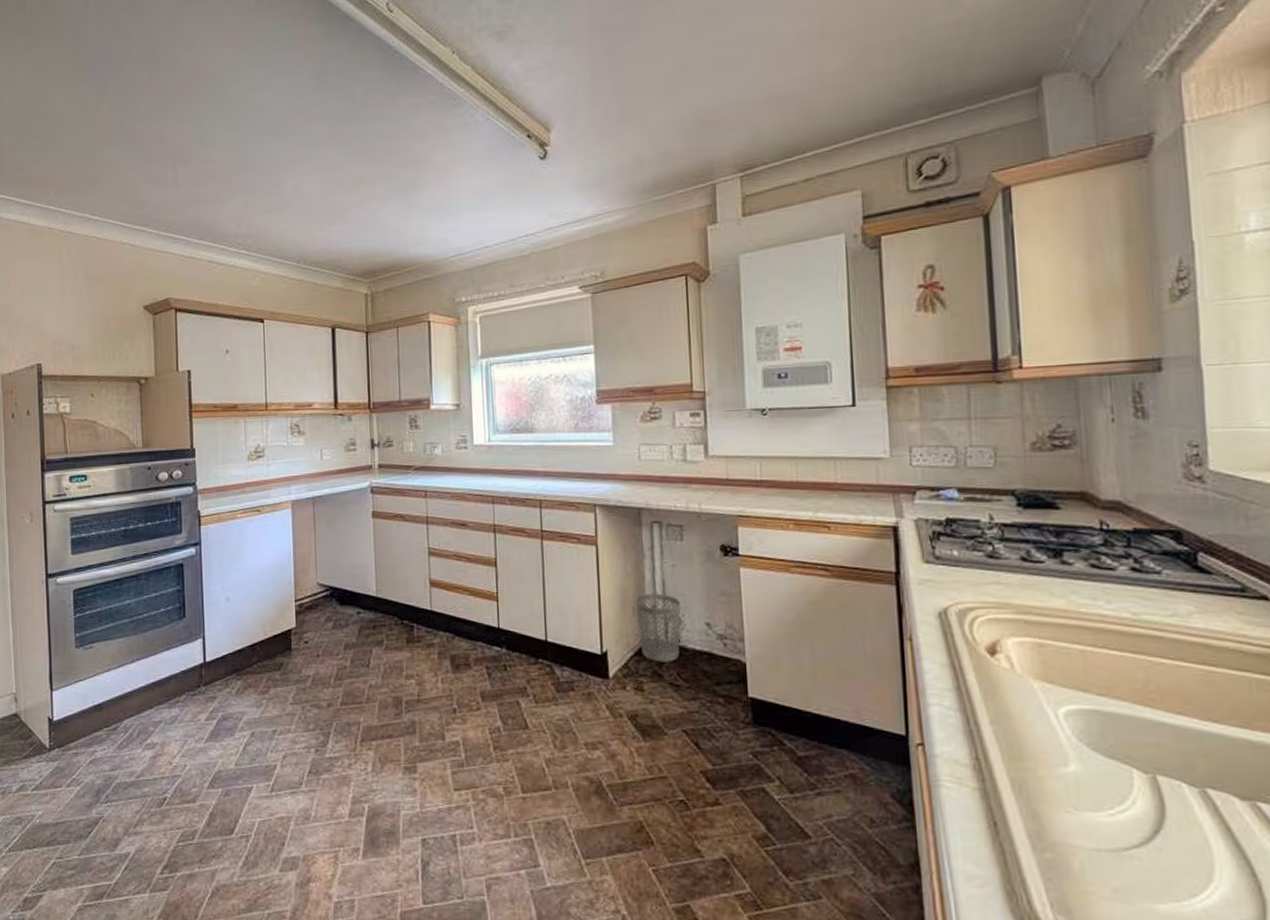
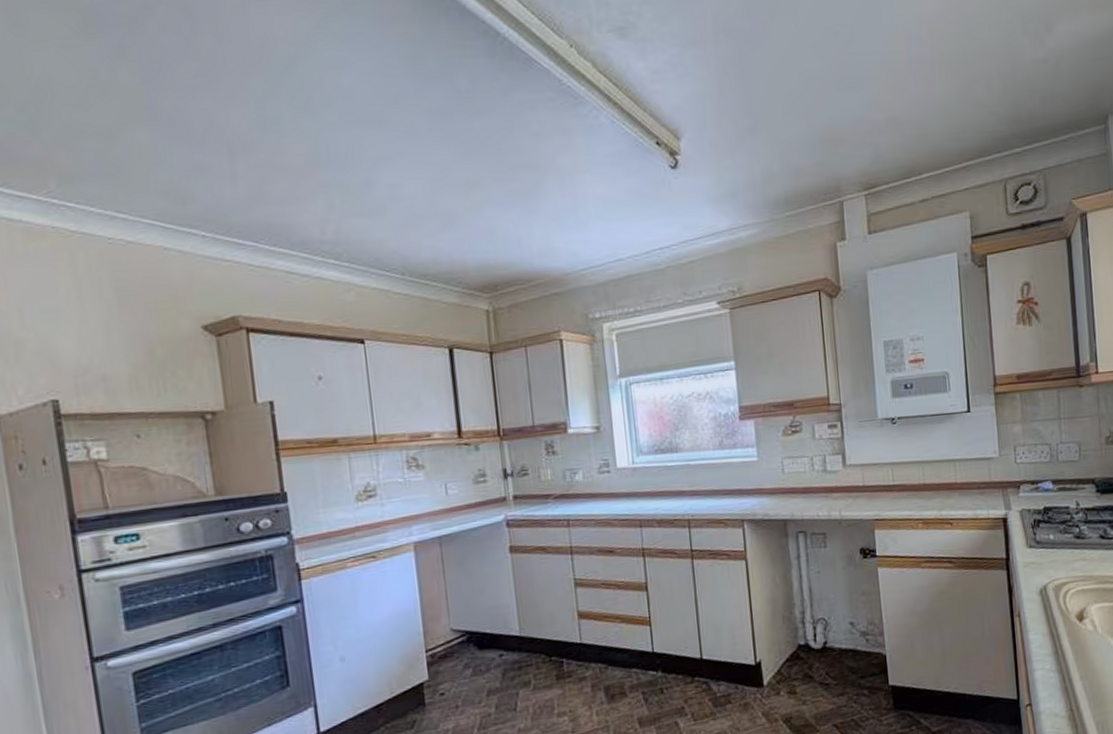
wastebasket: present [634,593,681,662] -> none [784,599,828,665]

